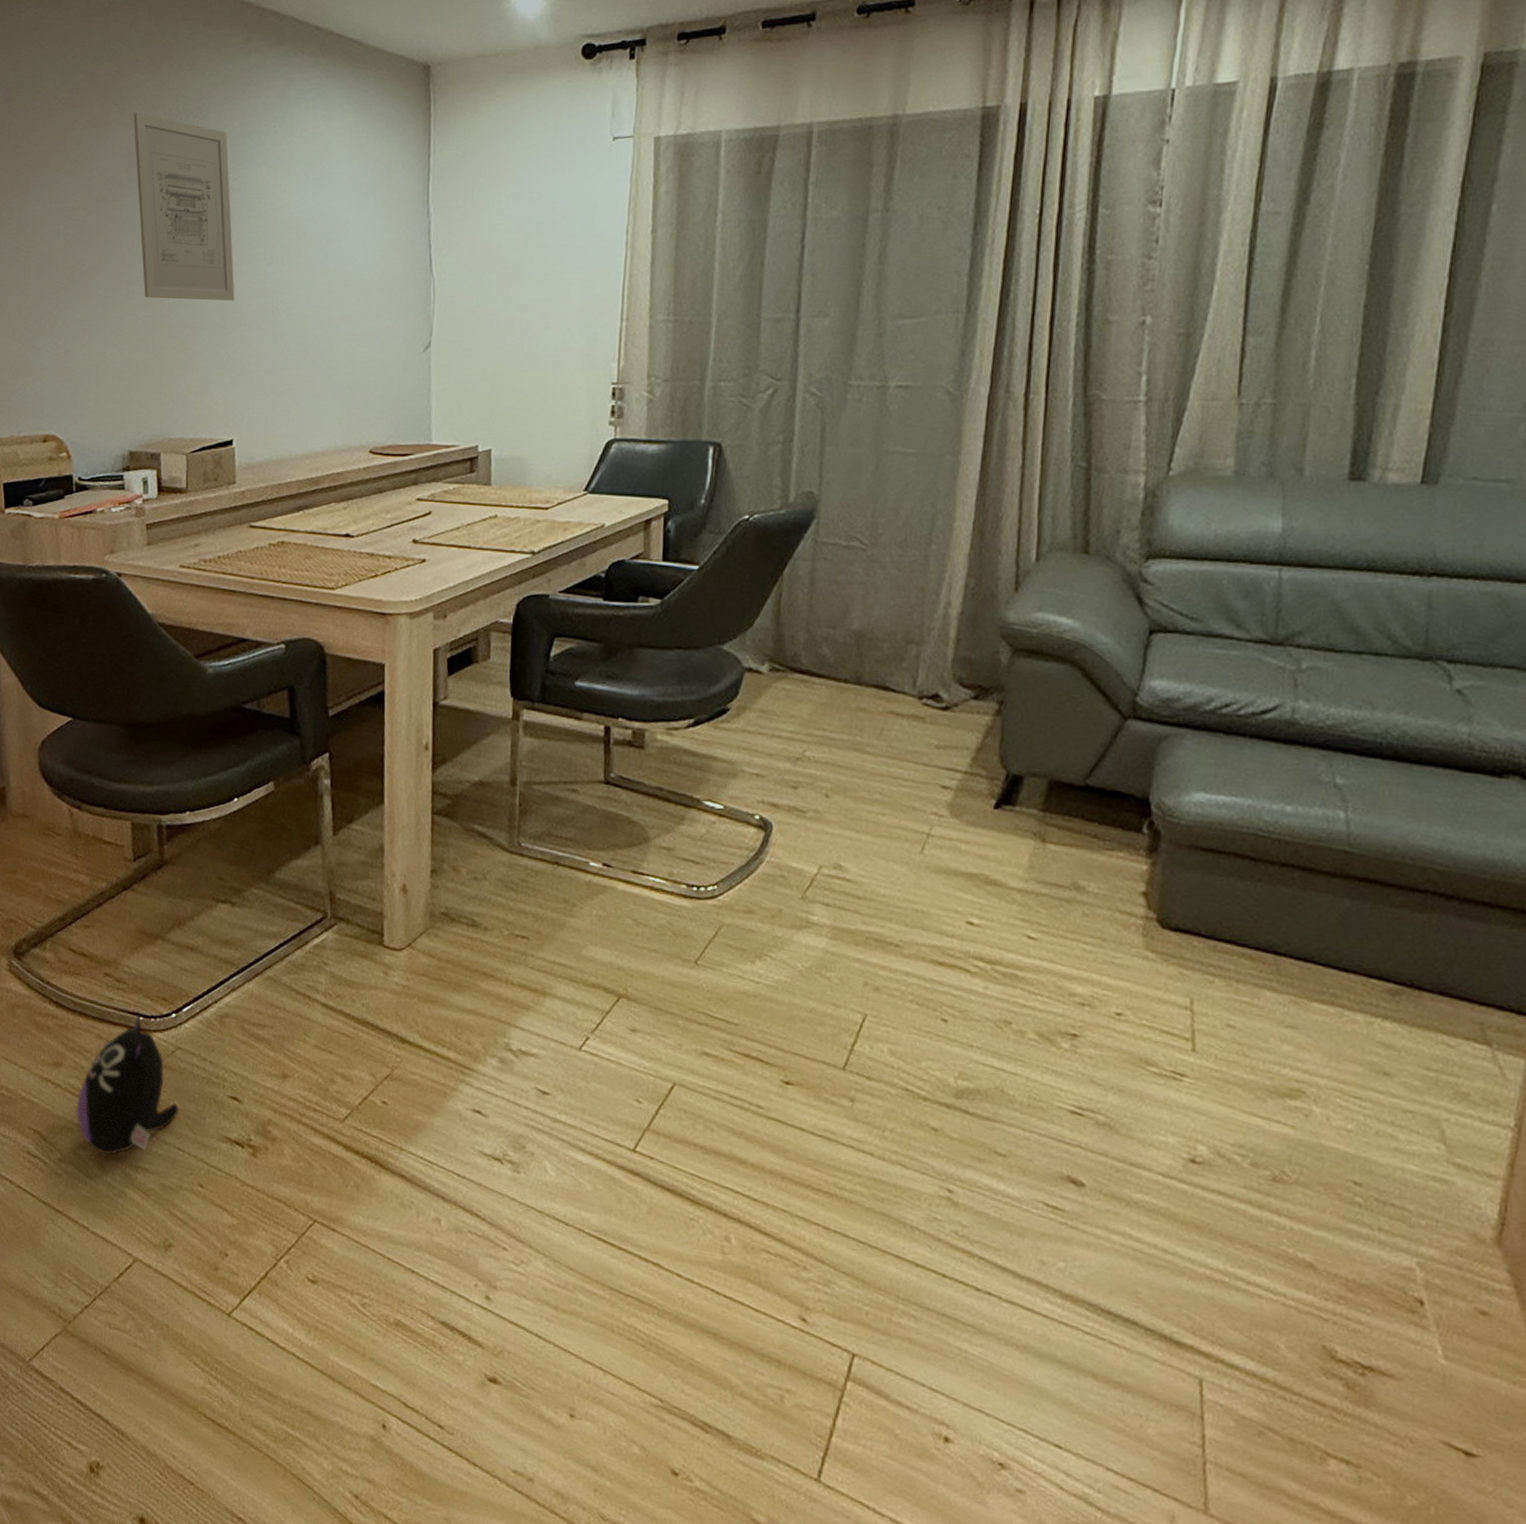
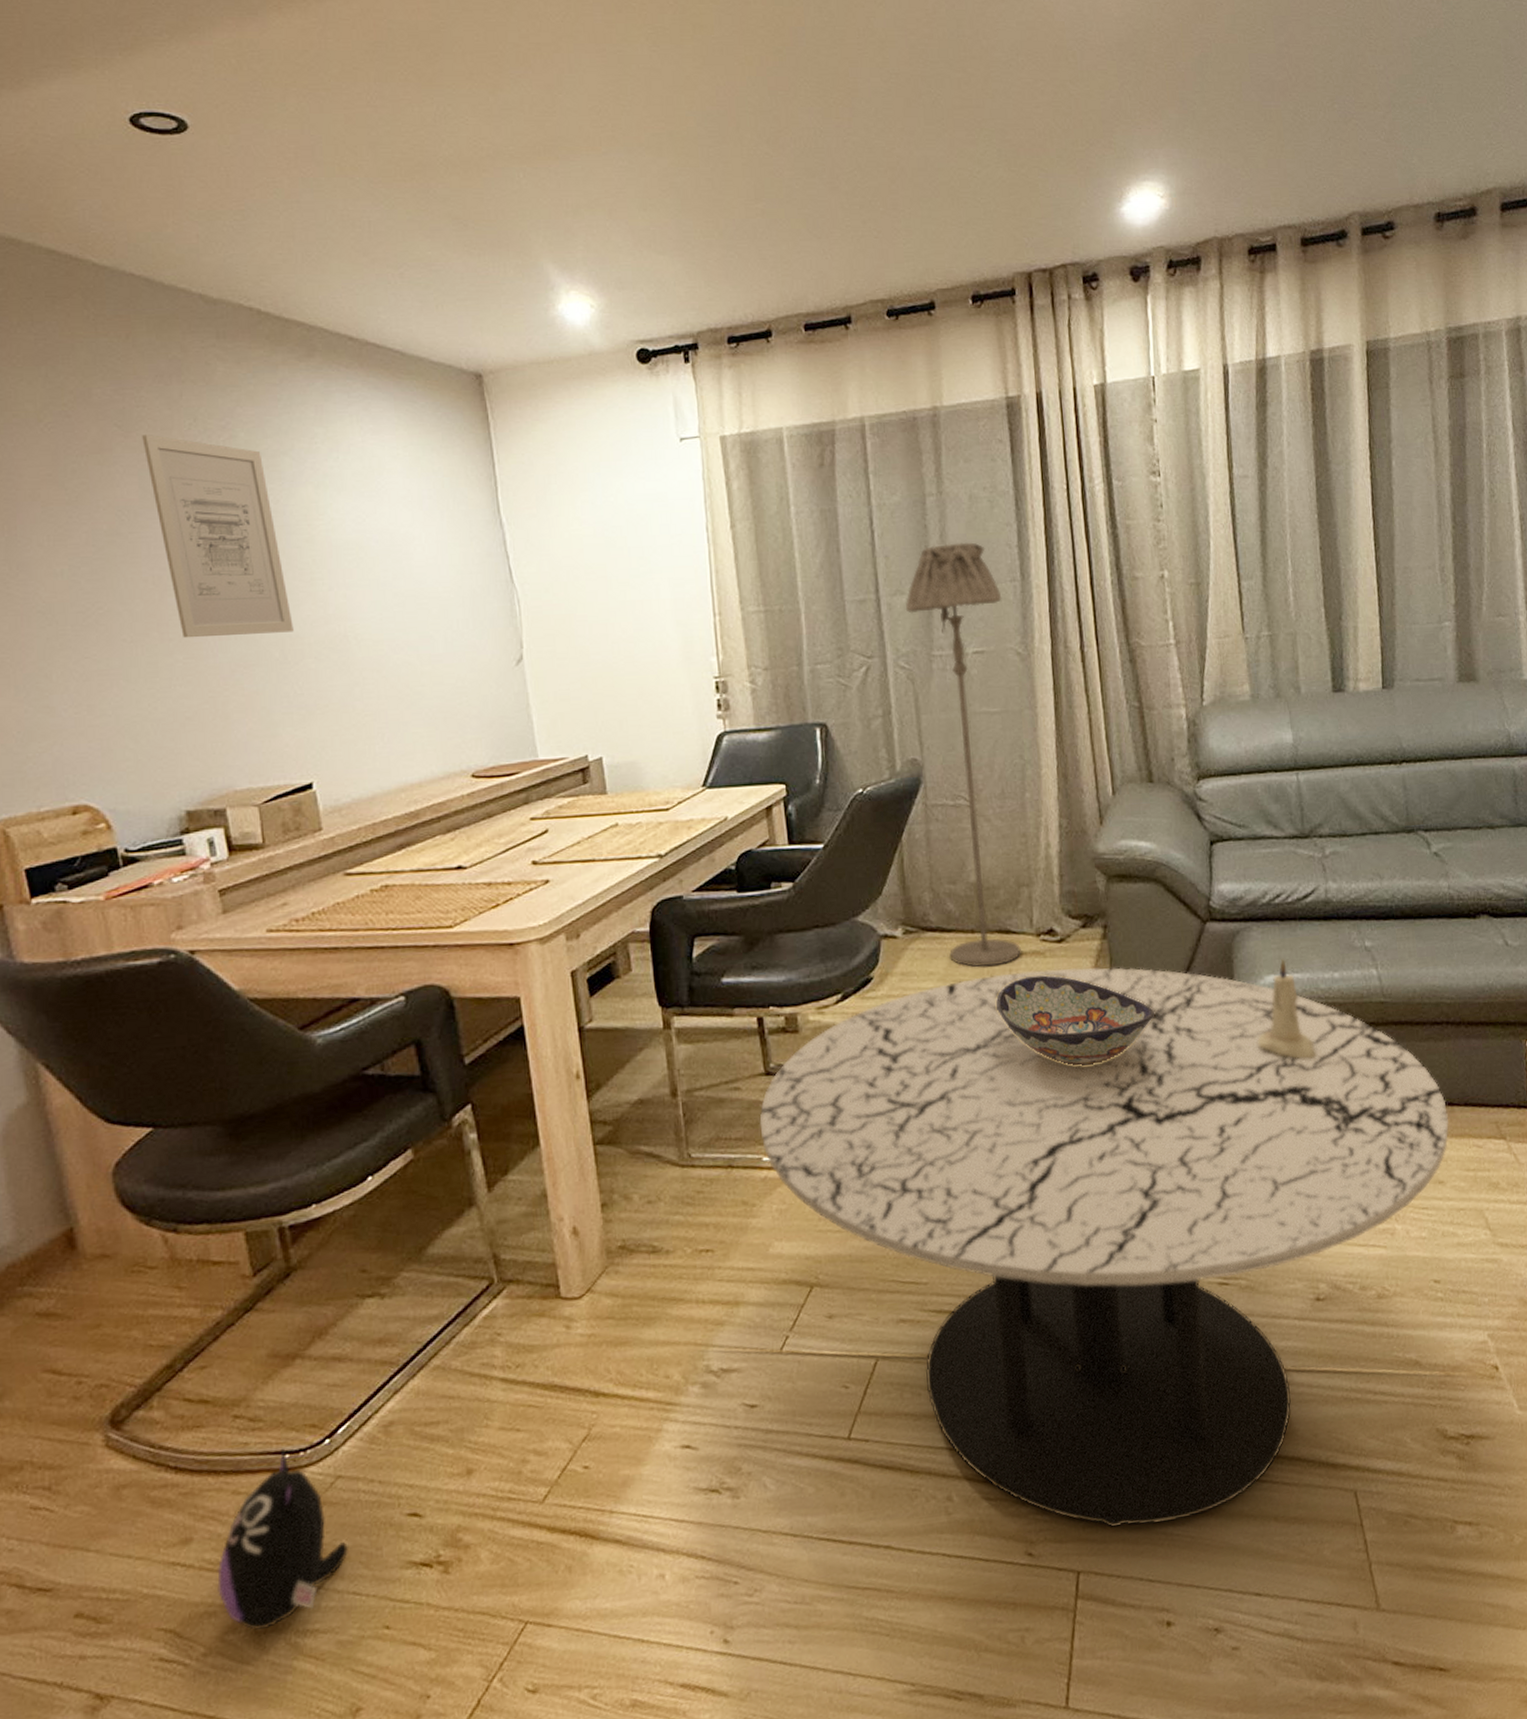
coffee table: none [591,730,1414,1343] -> present [759,967,1449,1527]
floor lamp: none [816,266,940,722] -> present [905,542,1022,968]
decorative bowl: none [859,739,1046,847] -> present [995,975,1155,1066]
candle: none [1169,776,1244,896] -> present [1258,958,1317,1059]

